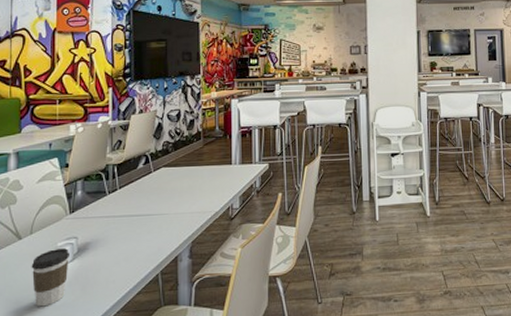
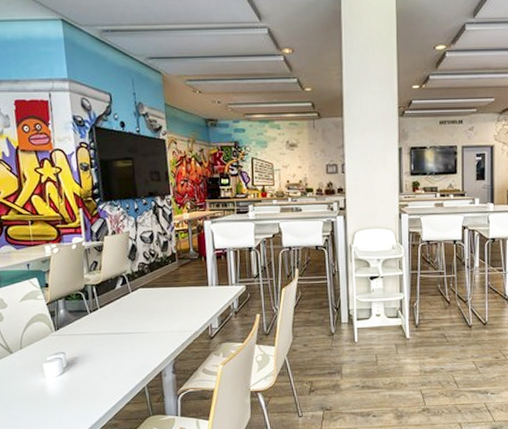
coffee cup: present [31,248,71,307] -> none [25,362,61,414]

